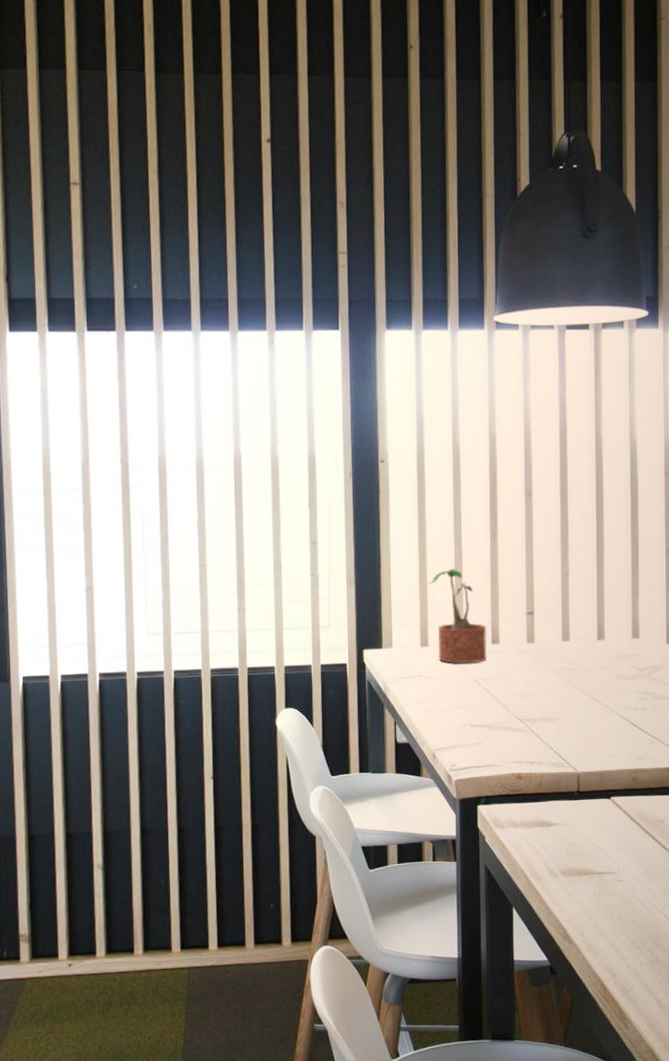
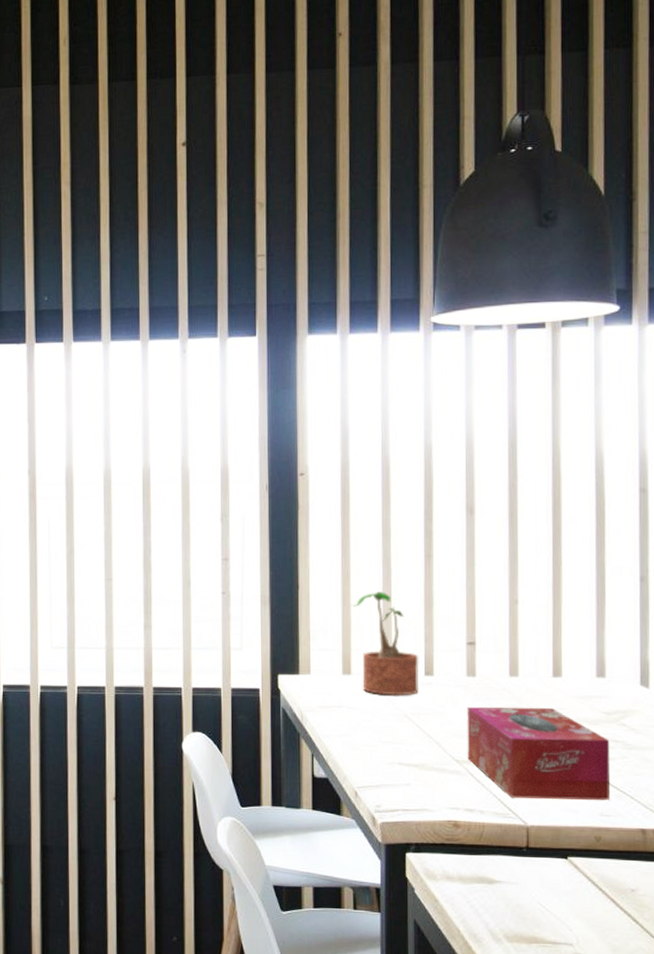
tissue box: none [527,668,644,749] -> present [467,706,610,800]

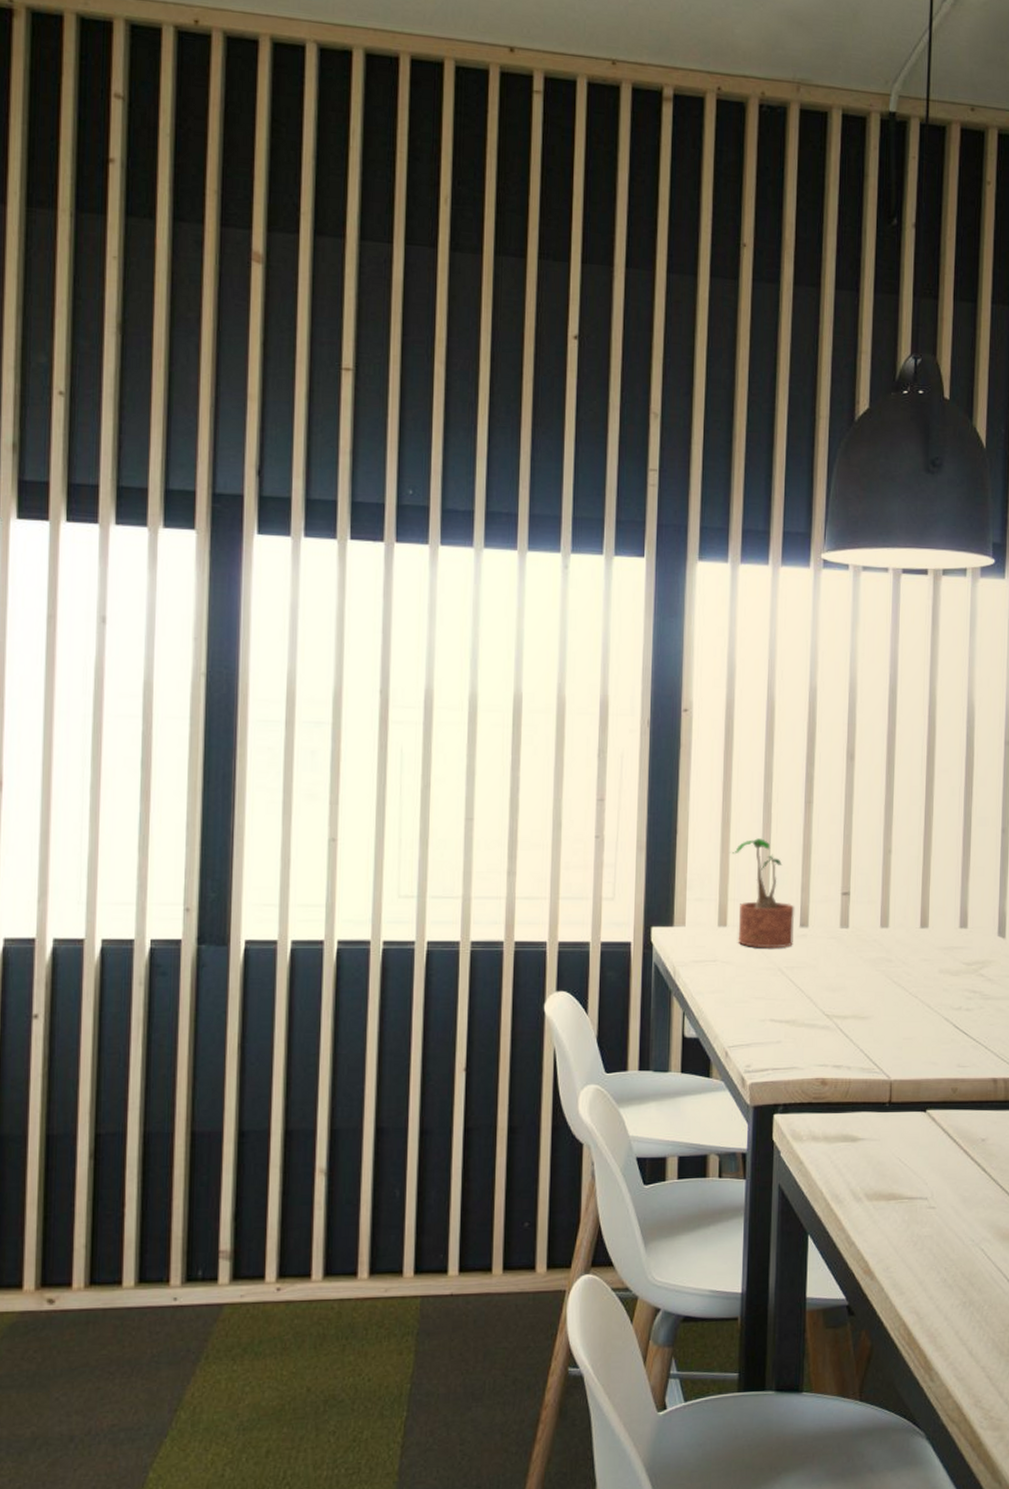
tissue box: present [467,706,610,800] -> none [837,959,969,1052]

